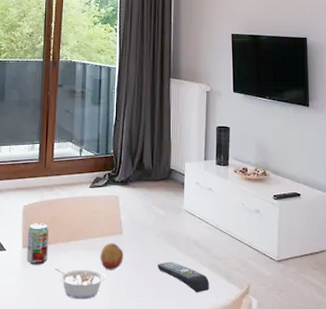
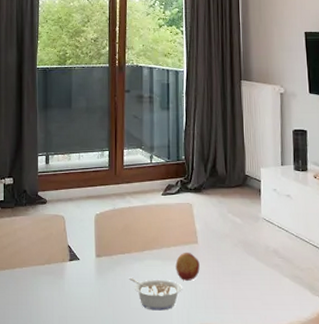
beverage can: present [26,223,48,266] -> none [100,232,122,276]
remote control: present [158,261,210,293] -> none [236,272,293,306]

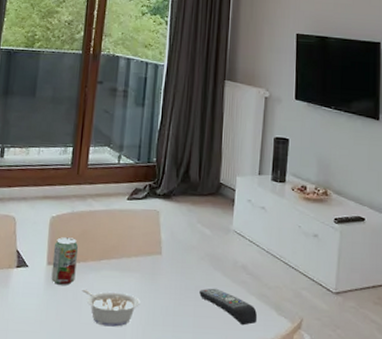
beverage can: none [100,232,122,276] -> present [51,237,78,286]
fruit: present [175,252,200,281] -> none [134,263,162,295]
remote control: none [236,272,293,306] -> present [199,288,258,326]

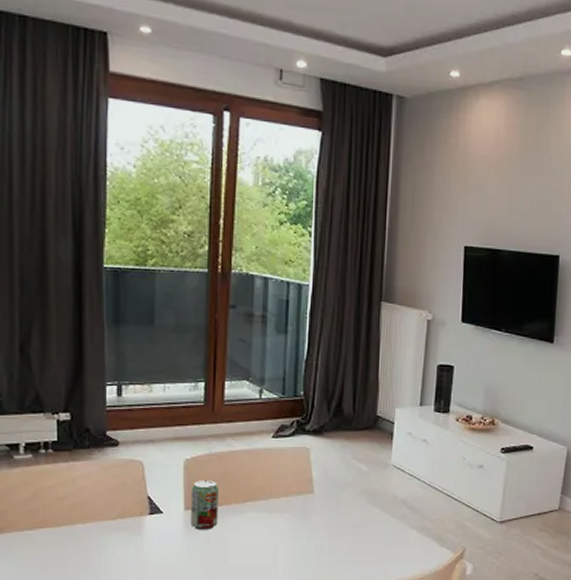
legume: present [82,289,140,327] -> none [226,532,291,568]
remote control: present [199,288,258,326] -> none [356,524,419,559]

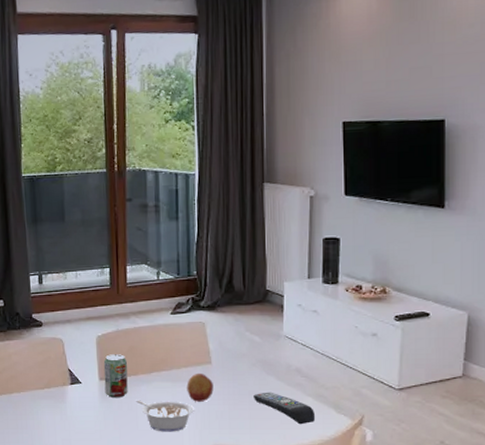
legume: none [226,532,291,568] -> present [136,400,194,432]
fruit: none [285,503,314,535] -> present [187,373,214,402]
remote control: none [356,524,419,559] -> present [254,392,316,425]

